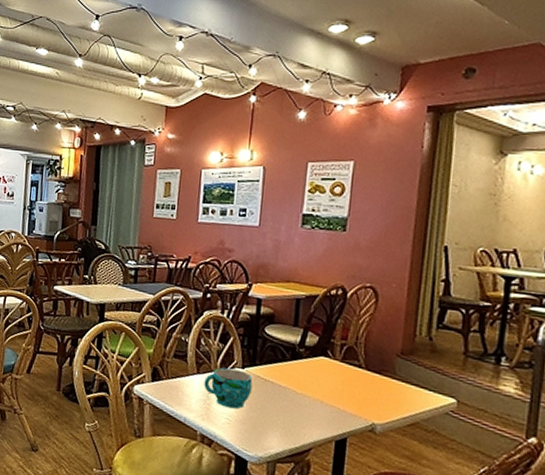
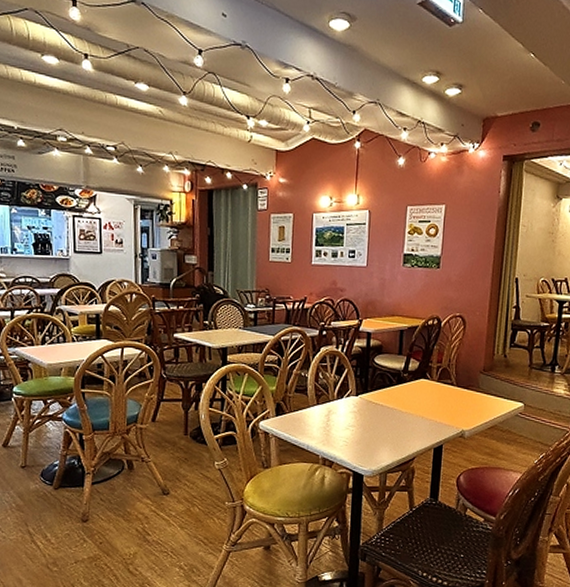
cup: present [204,367,253,409] -> none [323,397,366,432]

